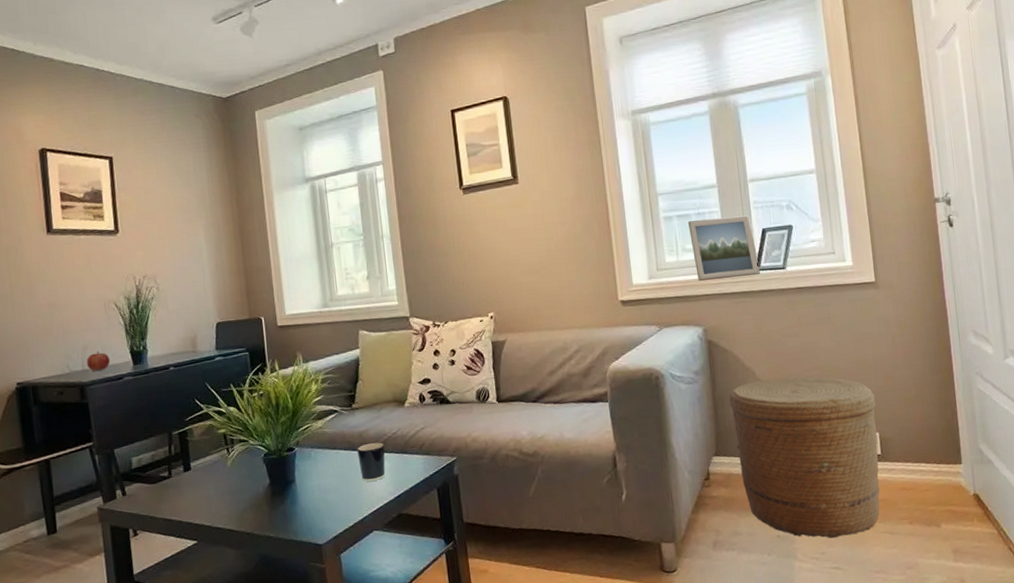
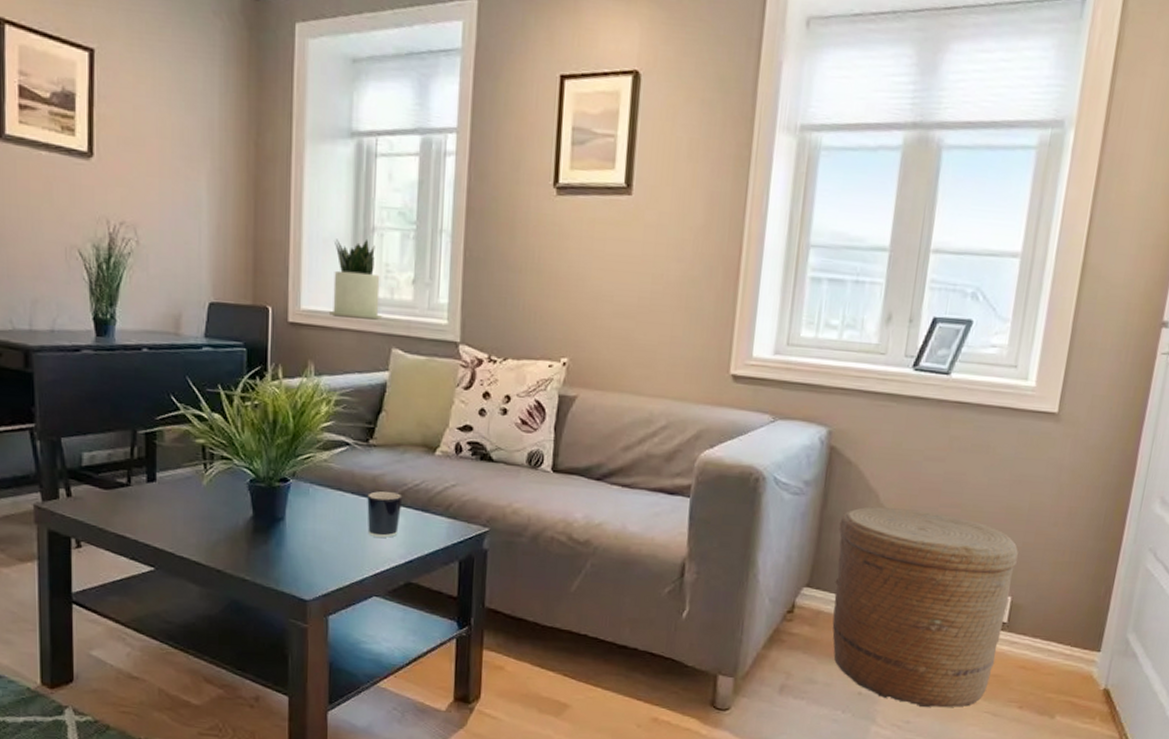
fruit: present [86,351,111,371] -> none [35,310,67,335]
planter: none [304,253,349,315] -> present [328,238,383,320]
picture frame: present [687,215,760,282] -> none [836,289,921,376]

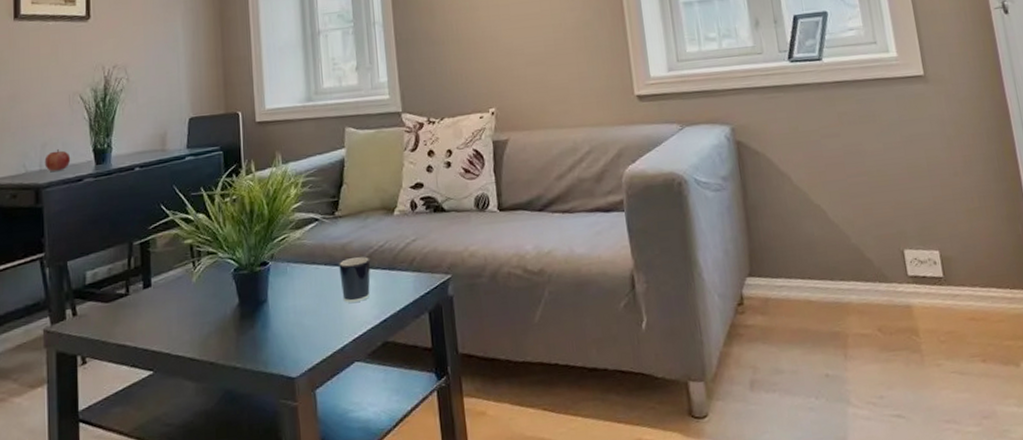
fruit: none [35,310,67,335] -> present [44,149,71,172]
planter: present [328,238,383,320] -> none [288,41,335,110]
basket: present [832,507,1019,708] -> none [763,184,946,378]

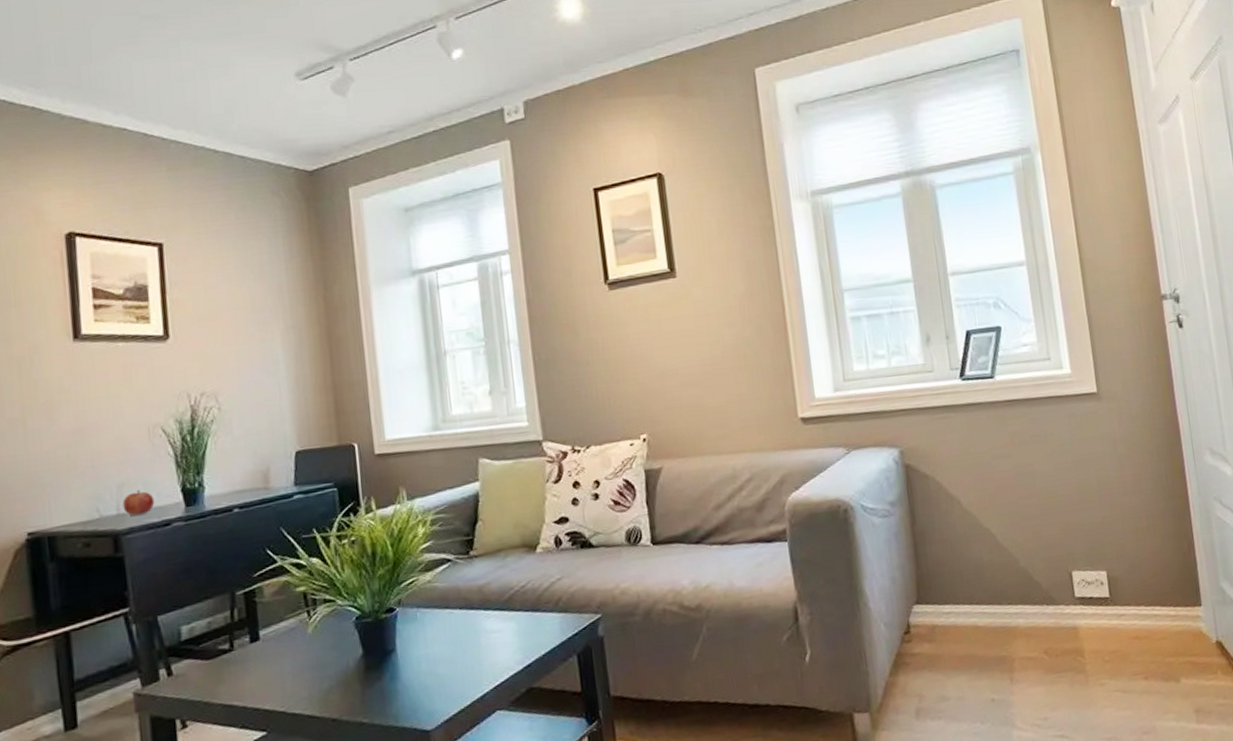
mug: present [339,256,371,304] -> none [476,598,512,649]

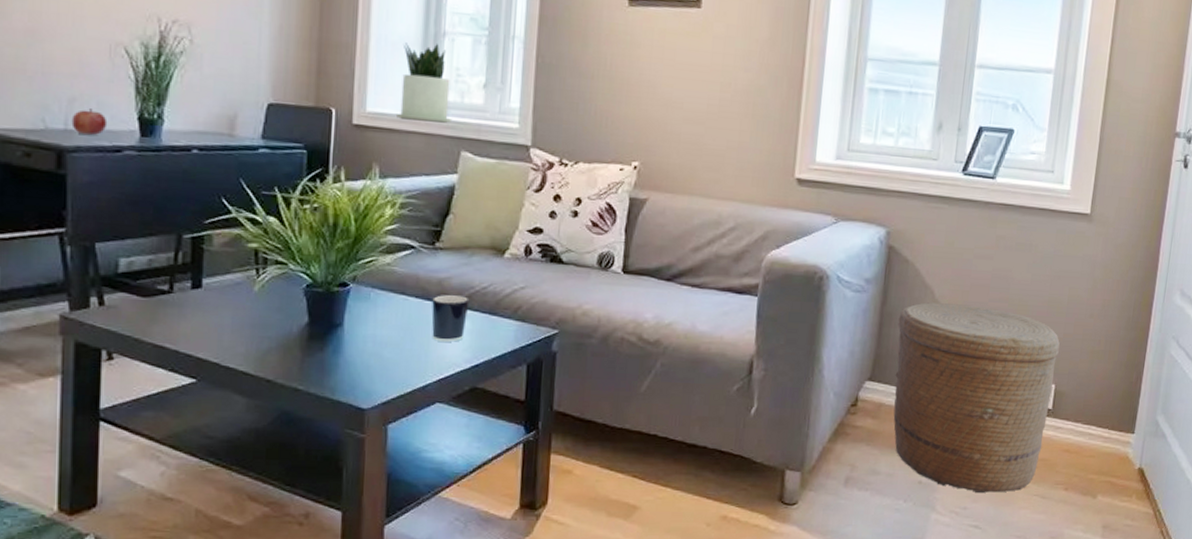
planter: none [410,362,466,441] -> present [395,42,453,123]
mug: none [476,598,512,649] -> present [431,294,470,343]
basket: none [931,506,1110,700] -> present [893,302,1060,493]

